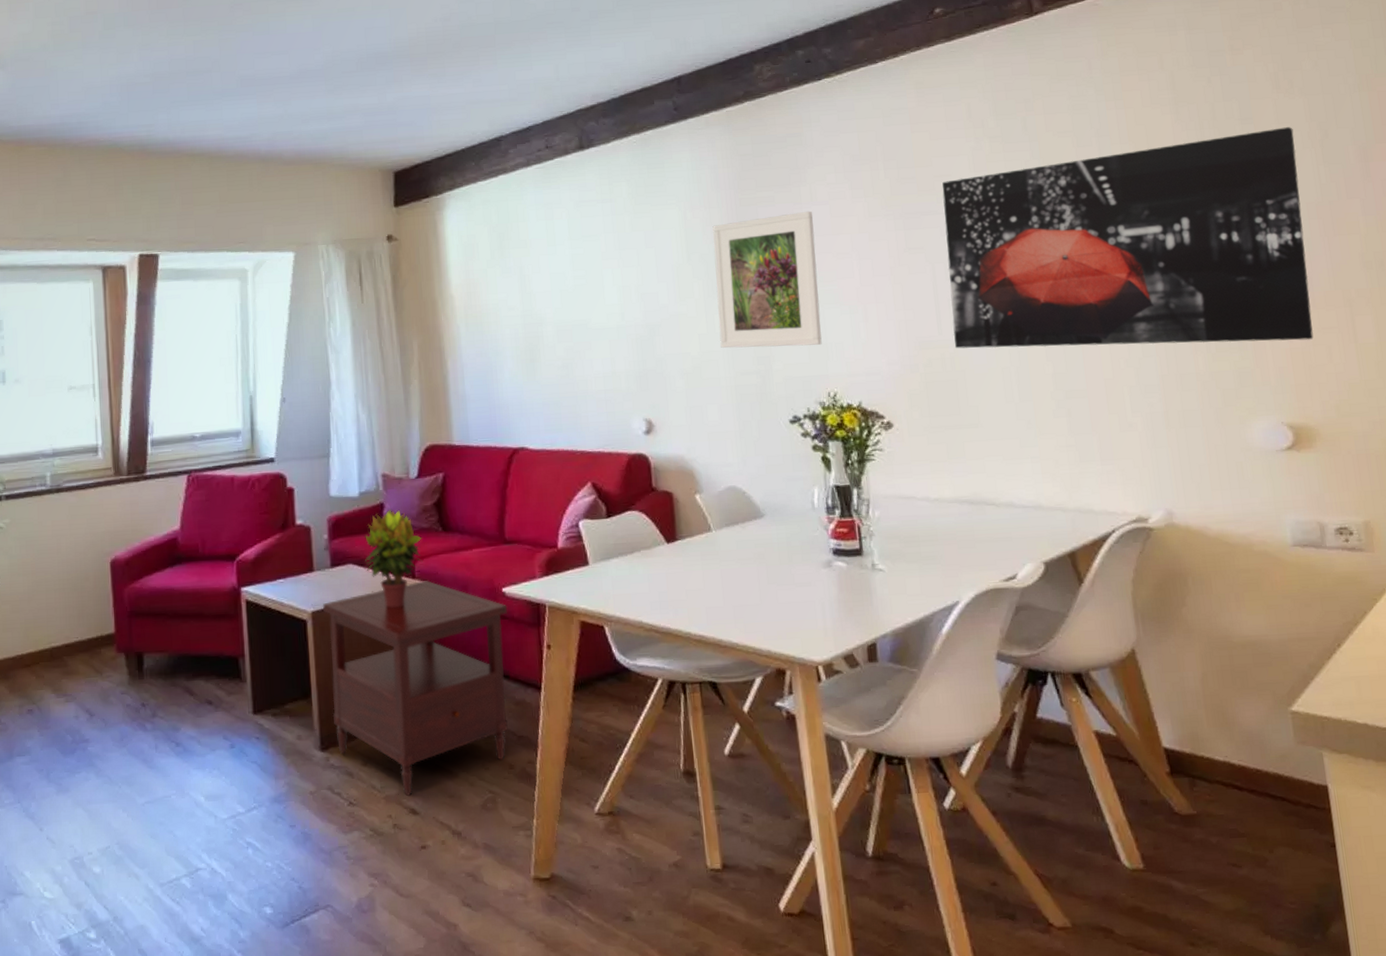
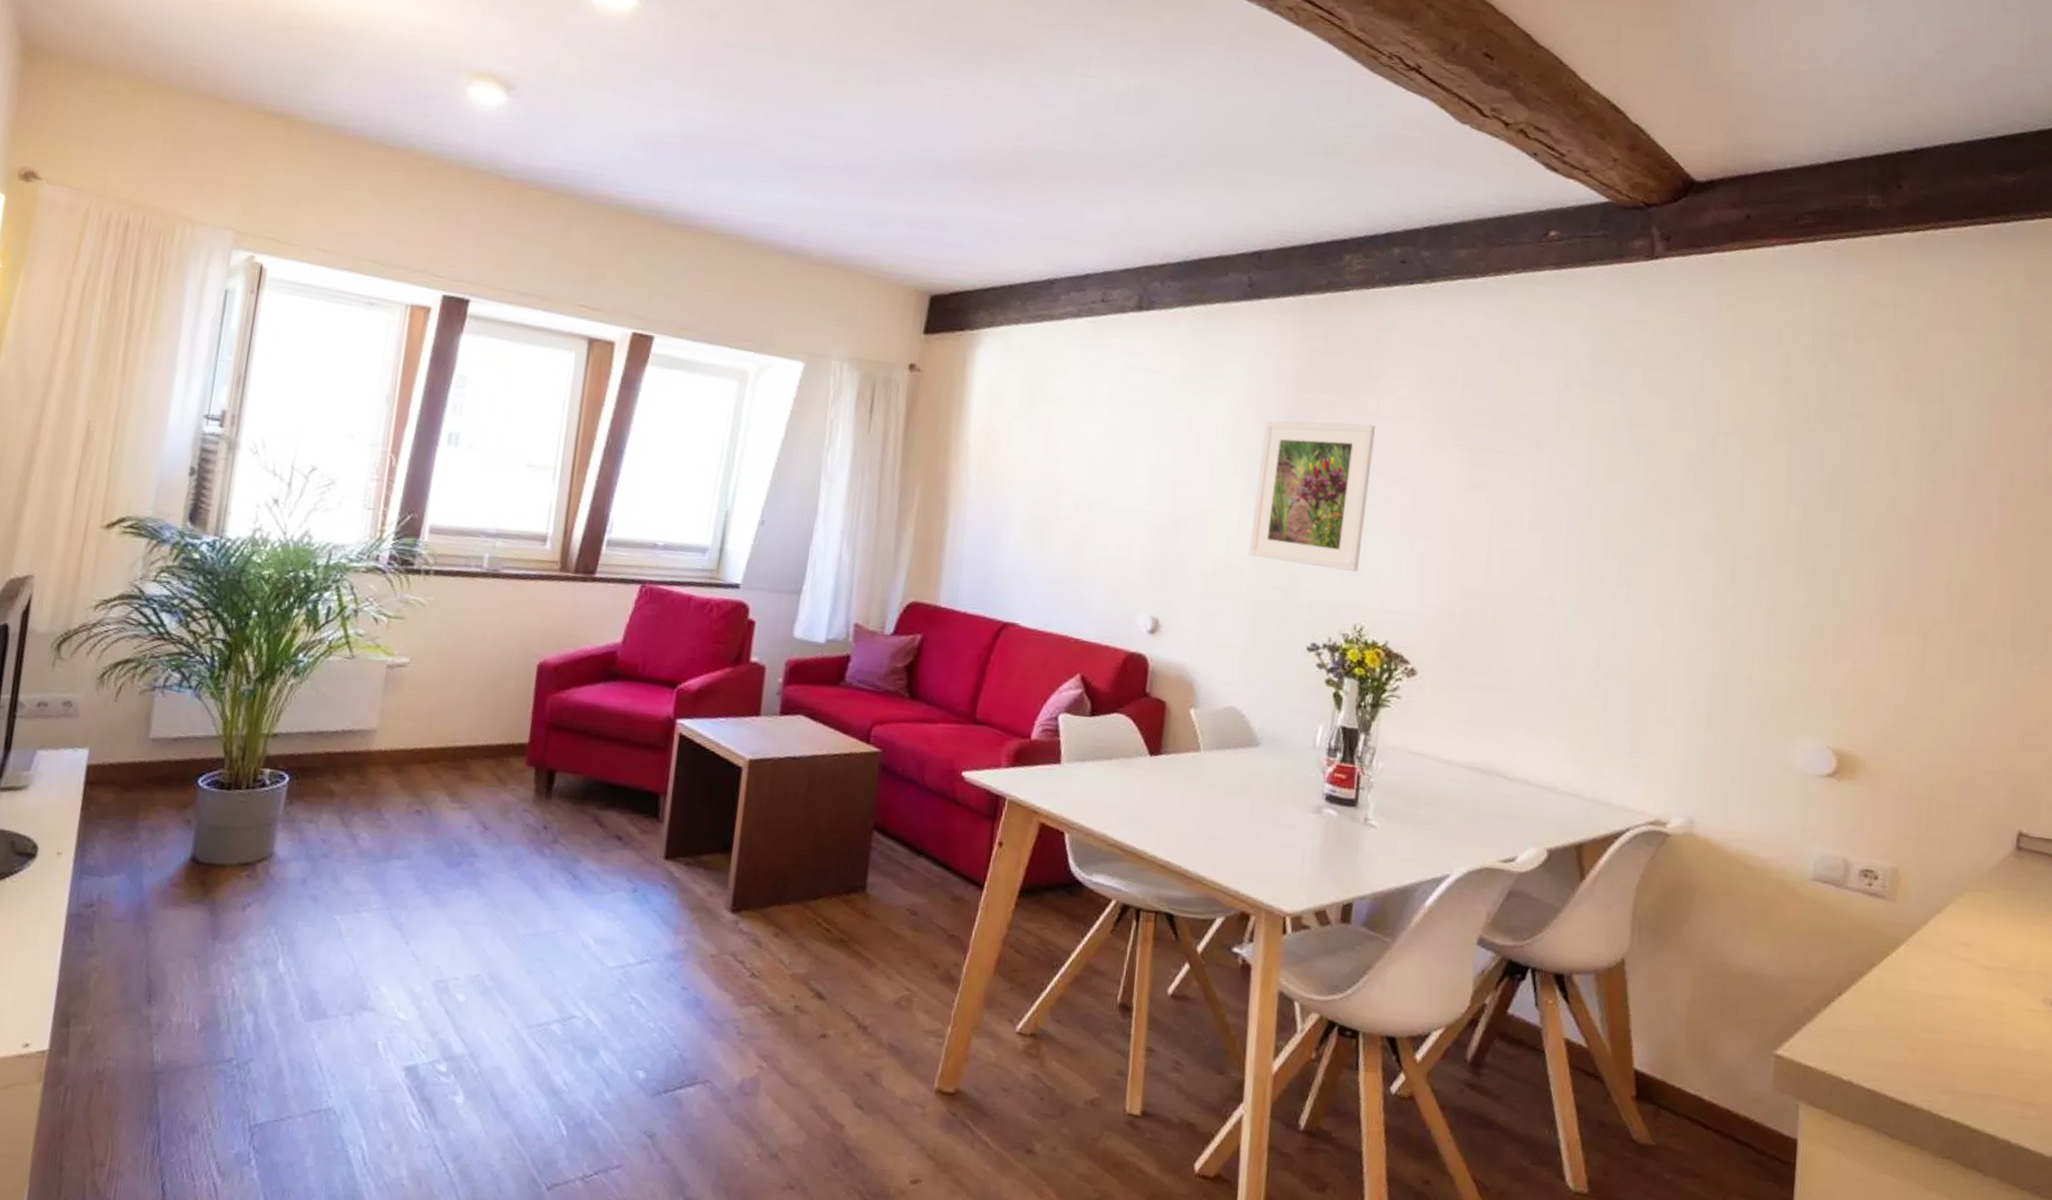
side table: present [322,581,508,797] -> none [750,747,964,979]
potted plant: present [365,509,423,608] -> none [818,663,886,773]
wall art: present [942,127,1314,349] -> none [1500,420,1903,664]

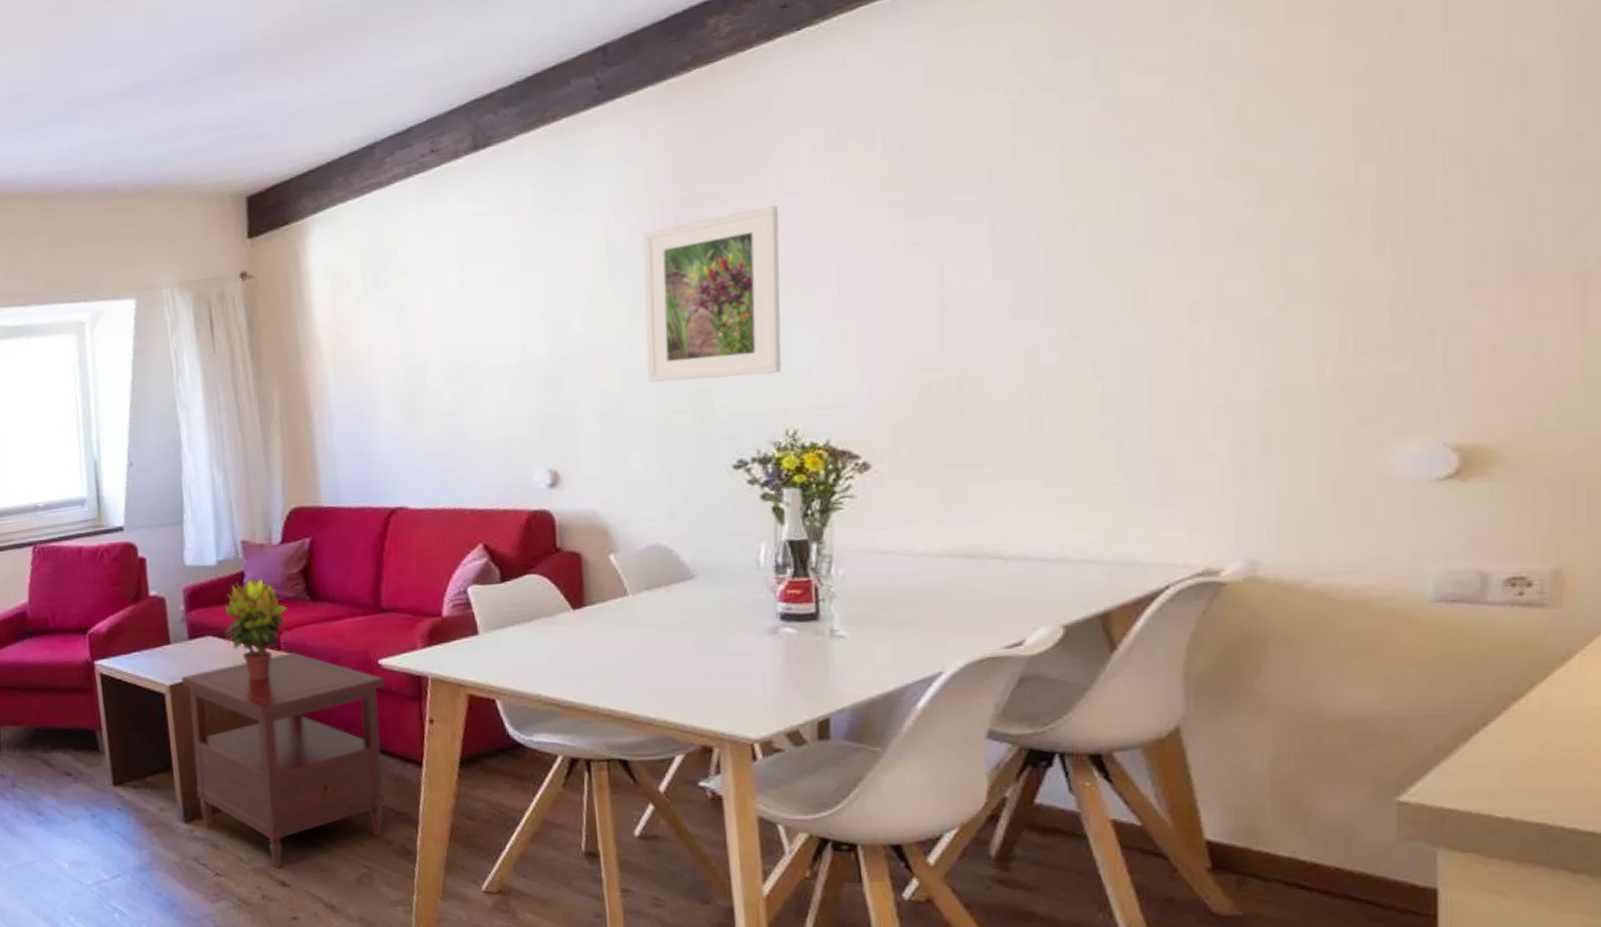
side table: none [750,747,964,979] -> present [180,652,385,870]
potted plant: none [818,663,886,773] -> present [224,577,289,681]

